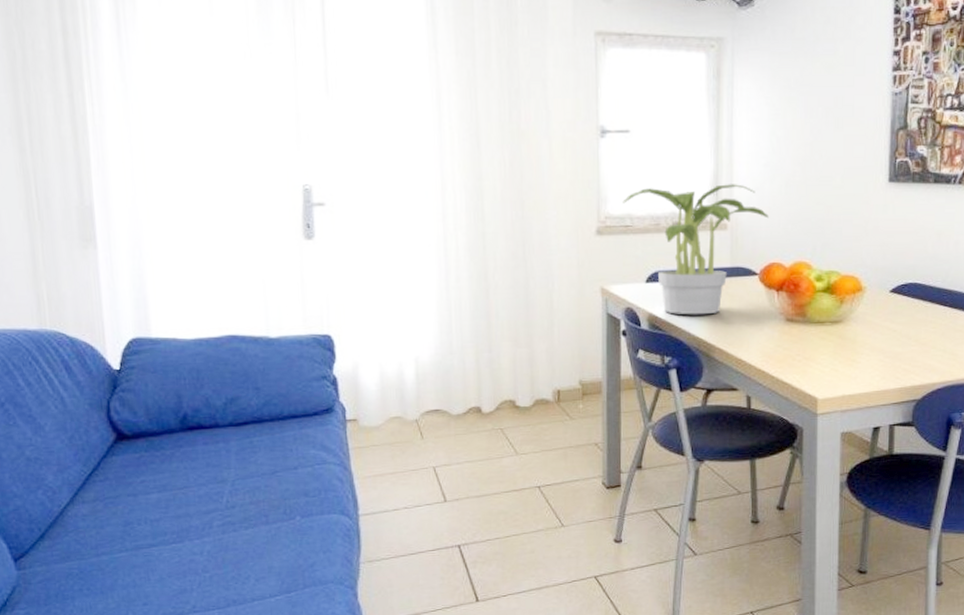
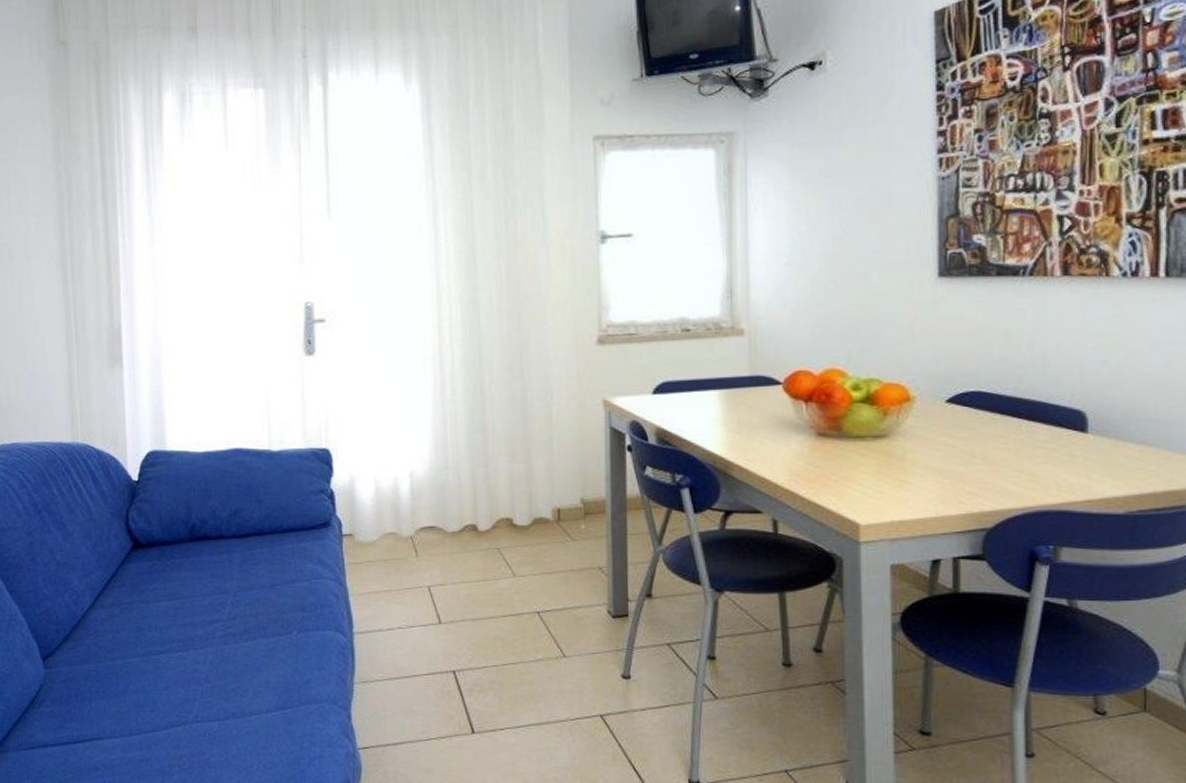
potted plant: present [623,184,769,315] -> none [626,285,793,429]

